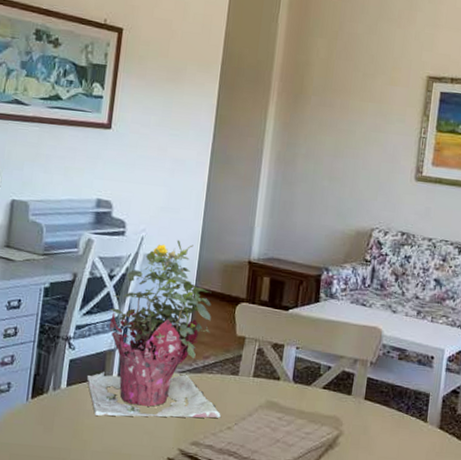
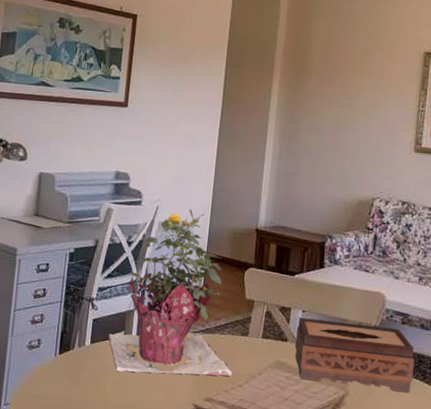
tissue box: none [287,354,411,430] -> present [295,317,414,392]

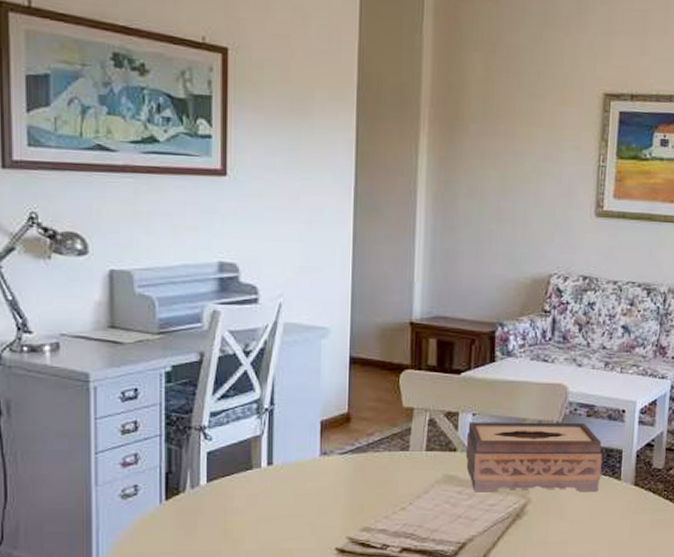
potted flower: present [109,209,233,376] -> none [231,303,393,511]

